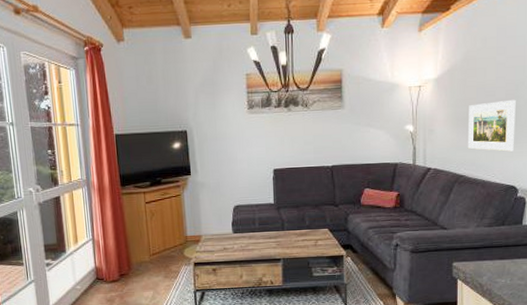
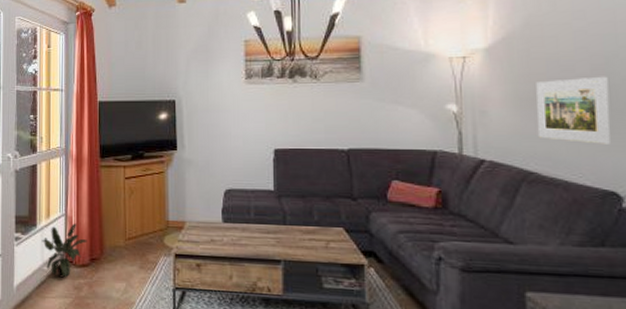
potted plant: none [72,246,116,294] -> present [41,223,87,278]

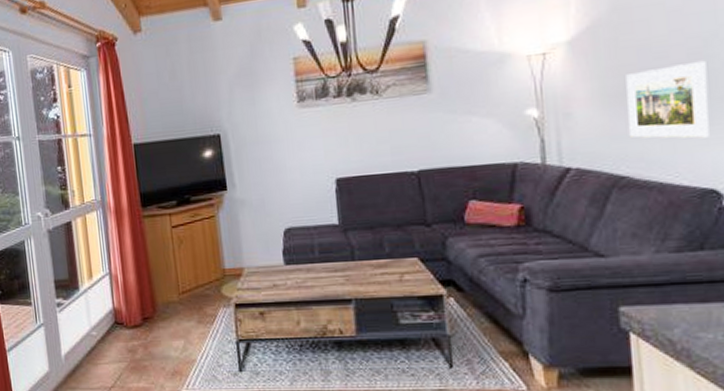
potted plant: present [41,223,87,278] -> none [86,282,137,342]

